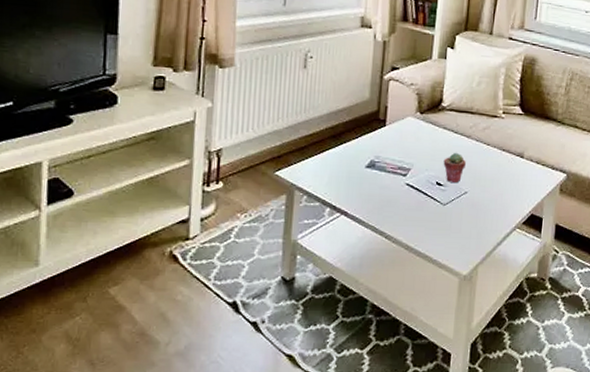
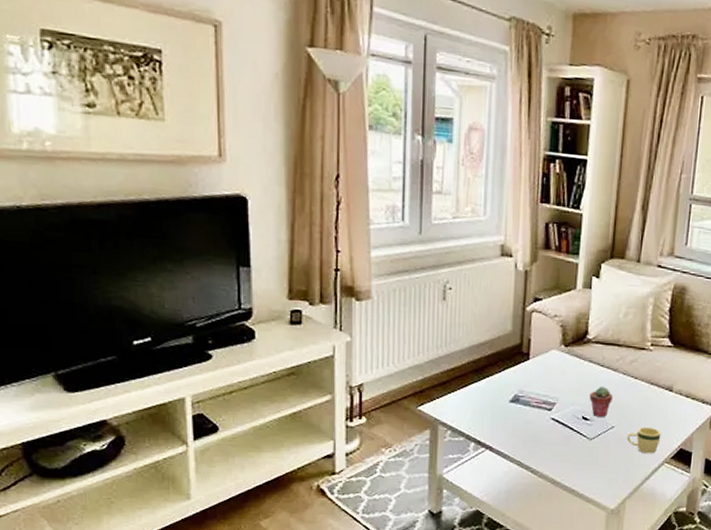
mug: none [479,192,513,220] -> present [627,426,661,454]

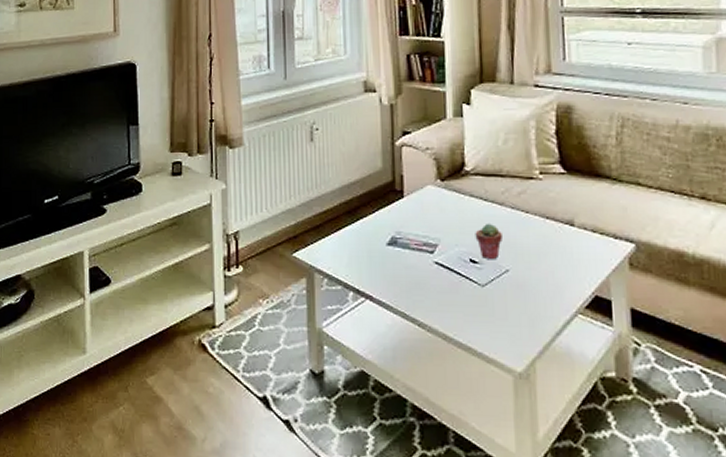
mug: present [627,426,661,454] -> none [525,269,569,303]

